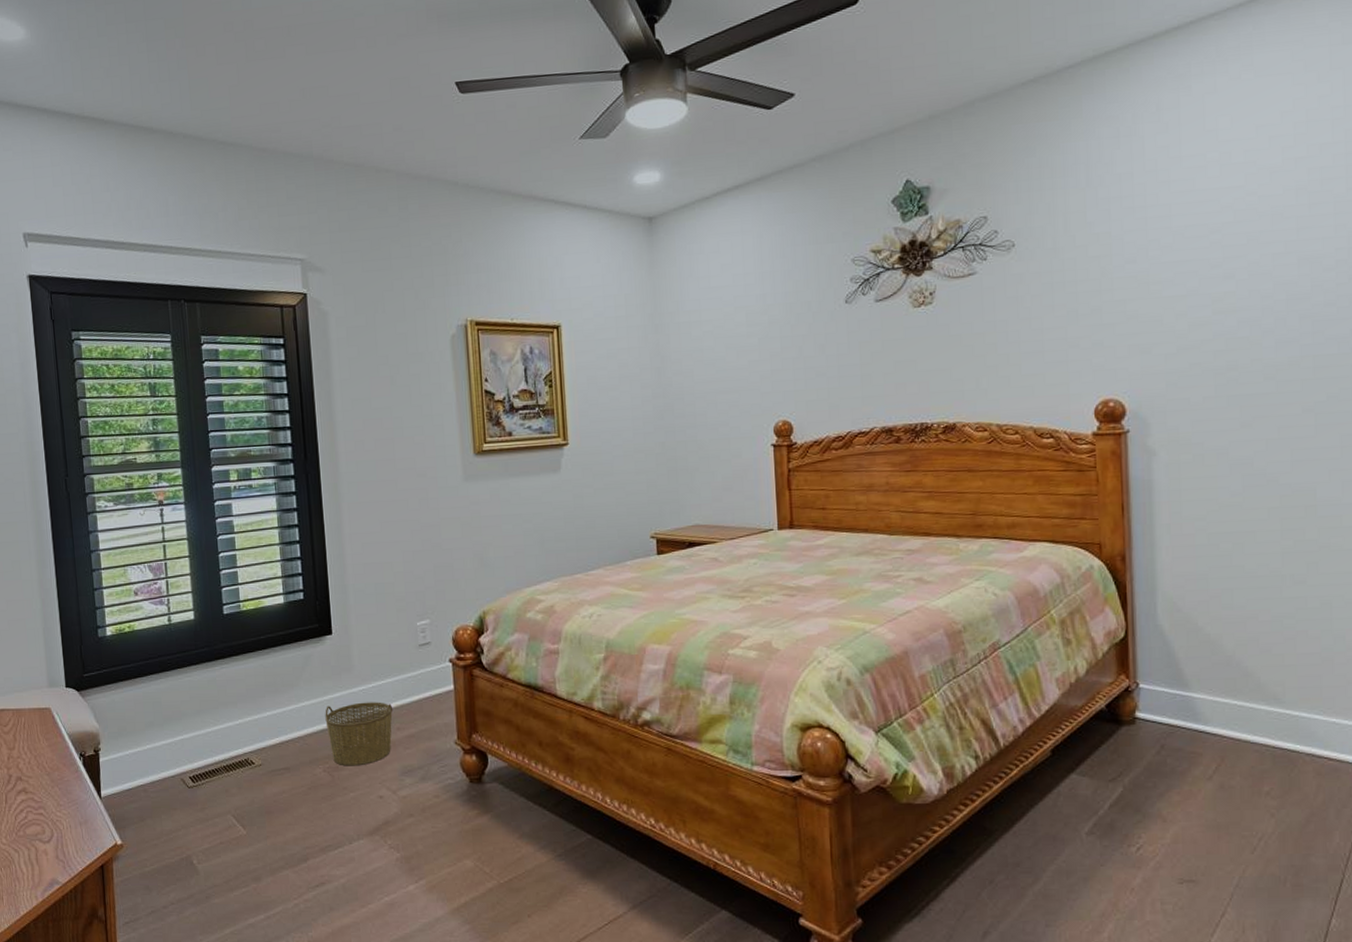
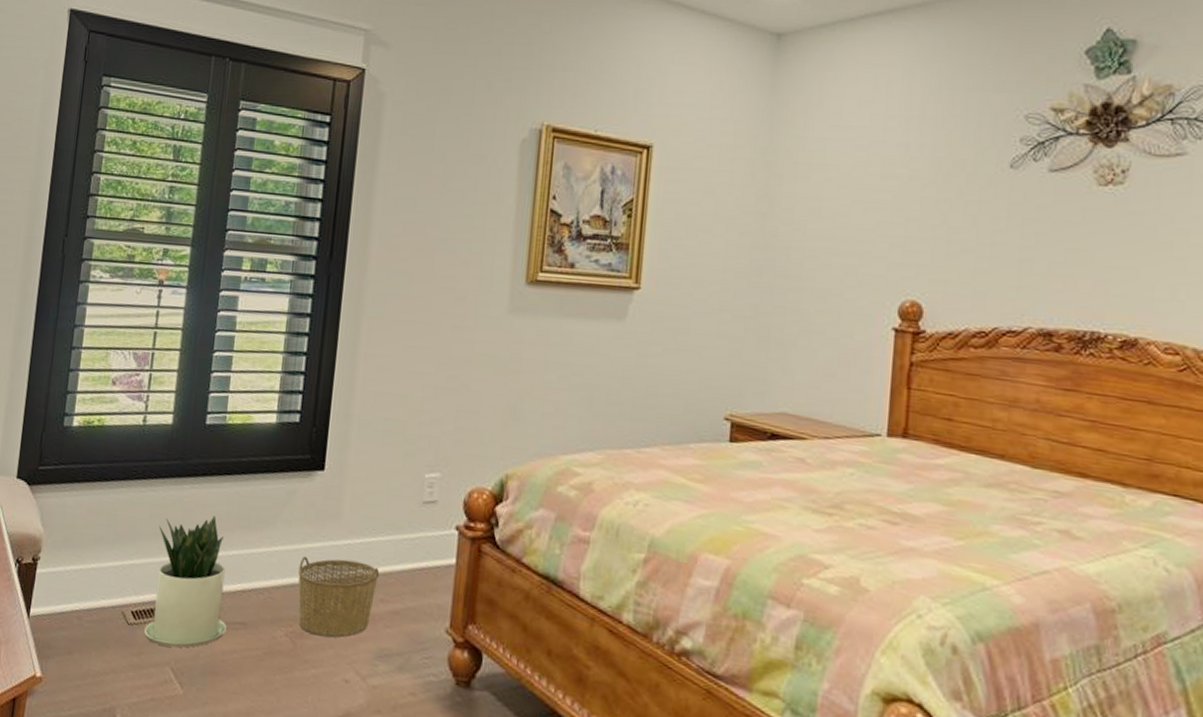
planter: none [199,687,274,799] -> present [143,516,228,648]

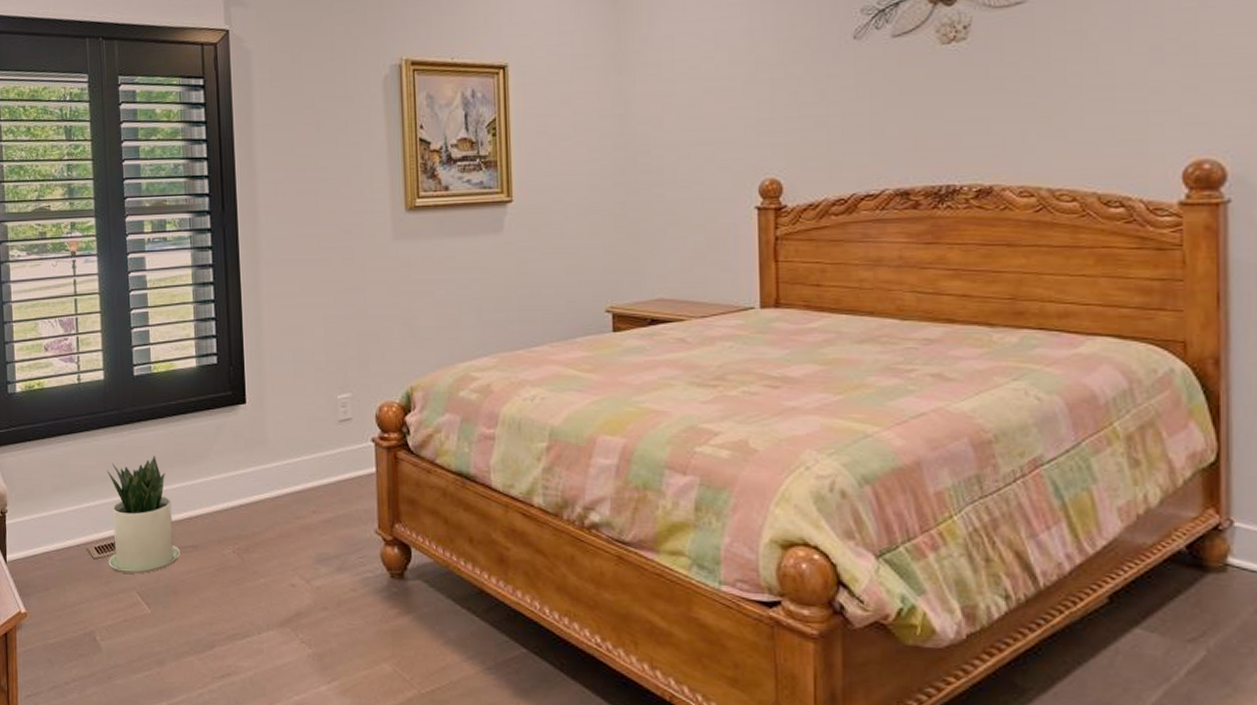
basket: present [298,556,380,638] -> none [236,480,309,550]

